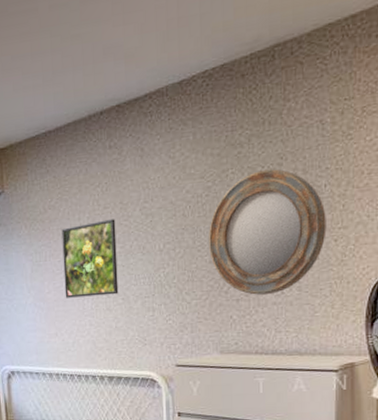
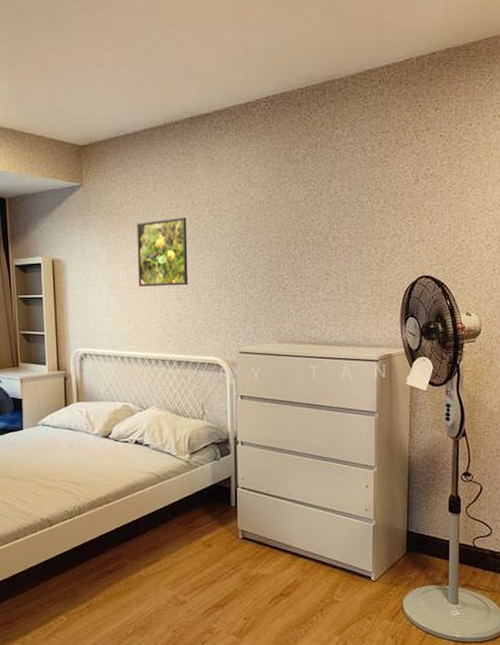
home mirror: present [209,169,326,295] -> none [269,185,368,292]

